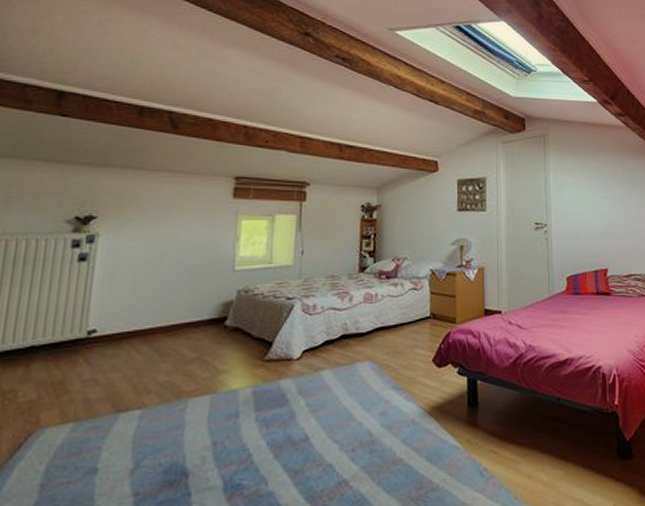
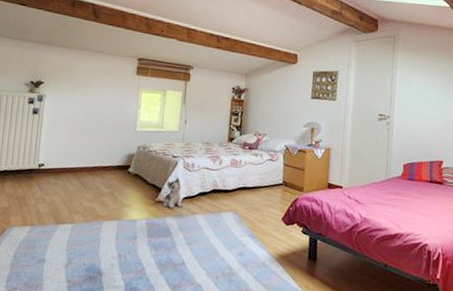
plush toy: none [274,324,304,367] -> present [162,177,184,209]

